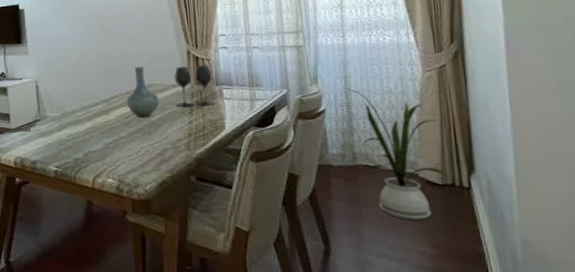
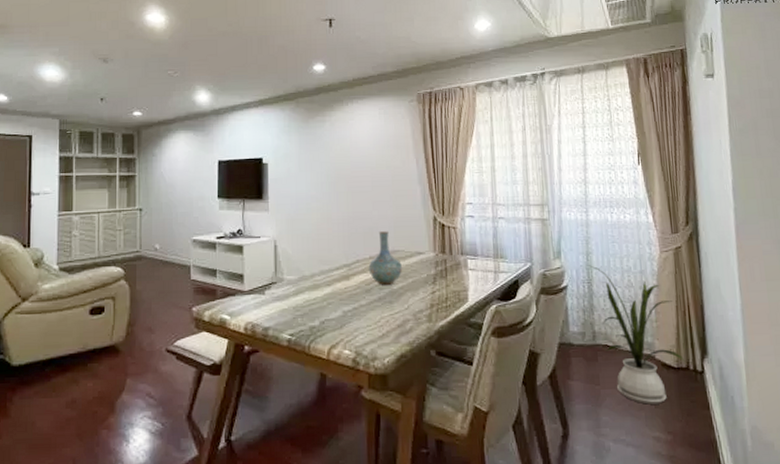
wine glass: present [174,65,215,108] -> none [419,233,459,277]

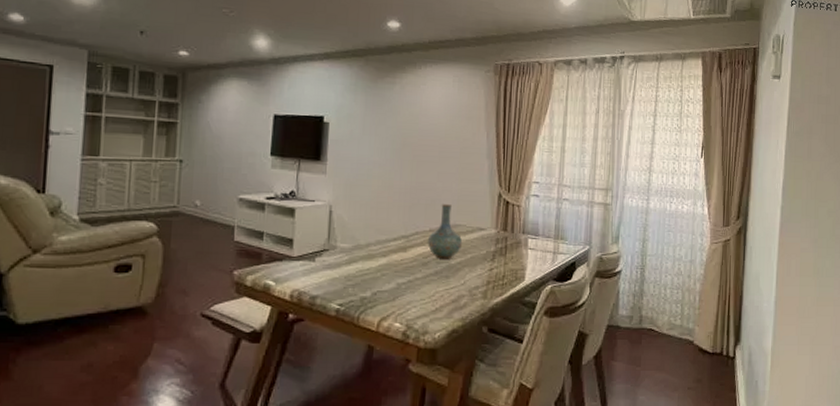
house plant: present [589,265,686,405] -> none [644,252,720,386]

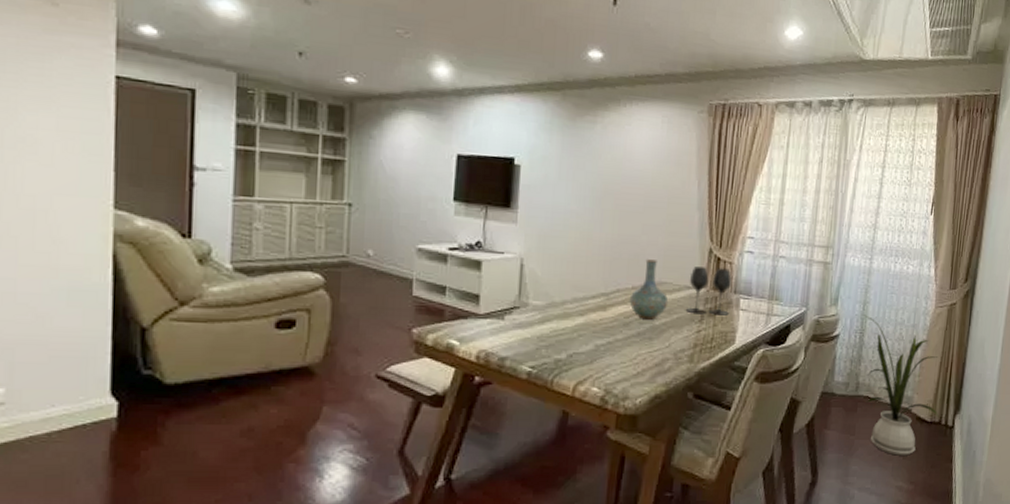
wine glass: none [478,210,520,256] -> present [685,266,732,317]
house plant: none [644,252,720,386] -> present [864,315,939,456]

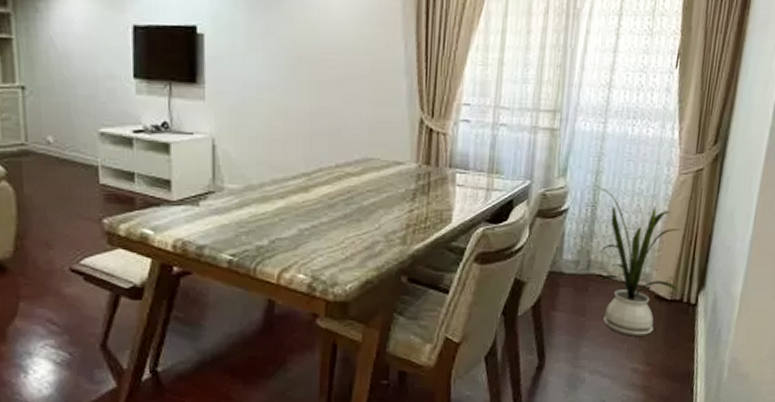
vase: present [629,259,669,320] -> none [333,134,377,200]
wine glass: present [685,266,732,317] -> none [395,140,446,194]

